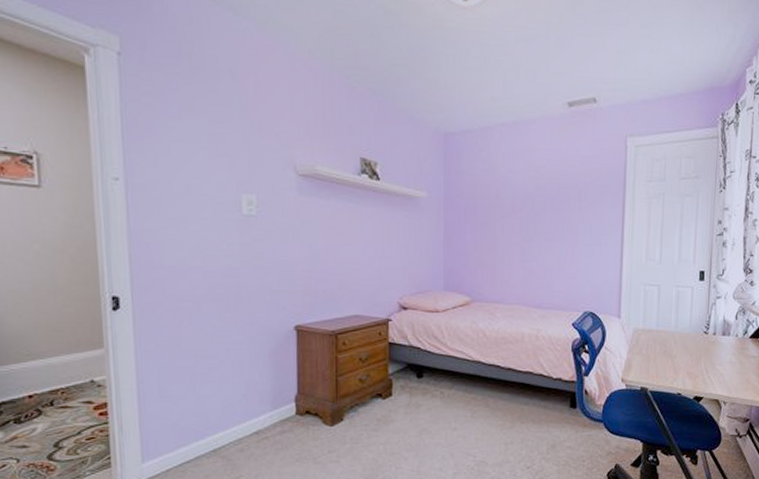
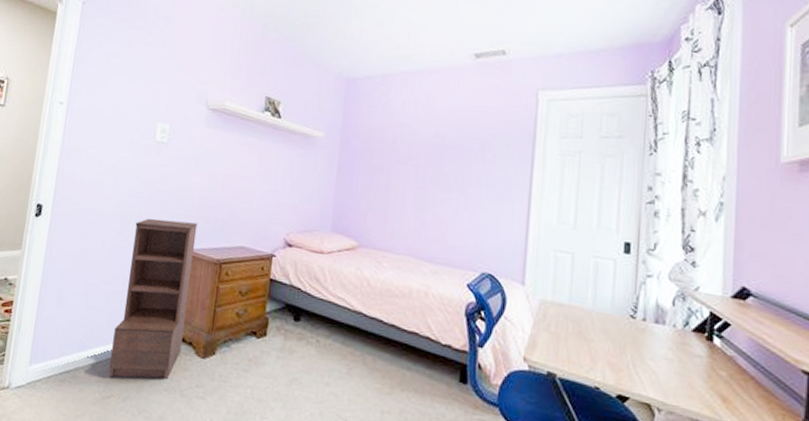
bookshelf: none [232,297,308,459] -> present [108,218,198,380]

